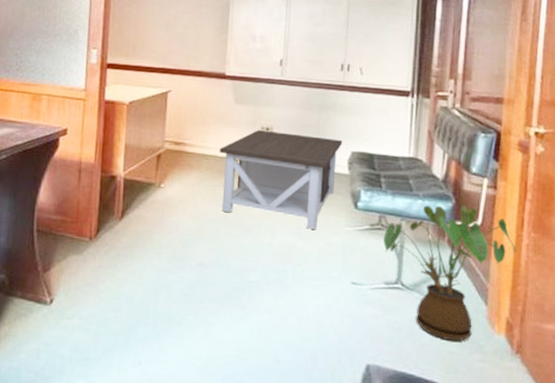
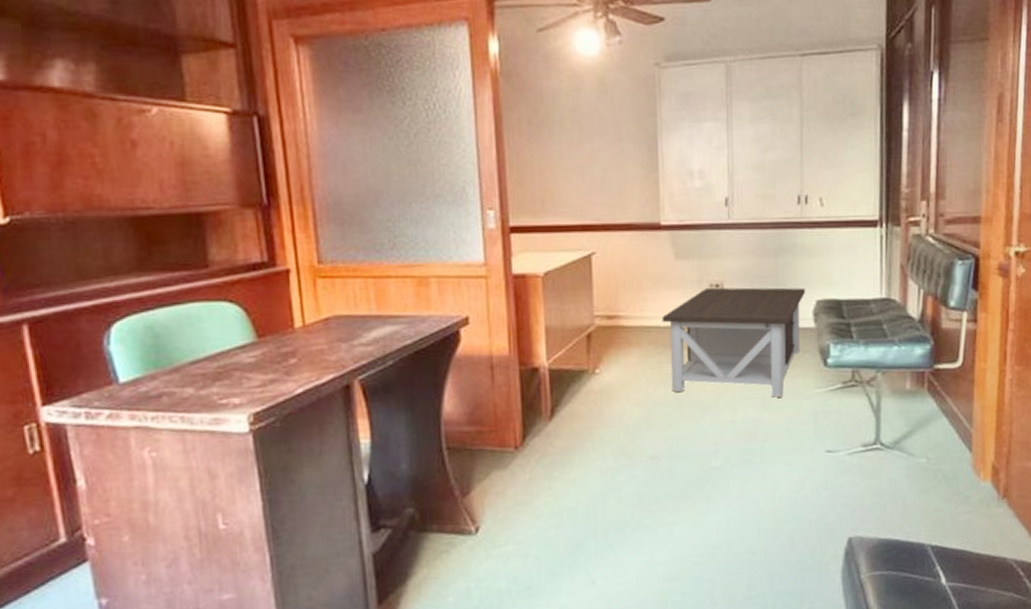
house plant: present [383,205,516,342] -> none [858,345,1000,497]

